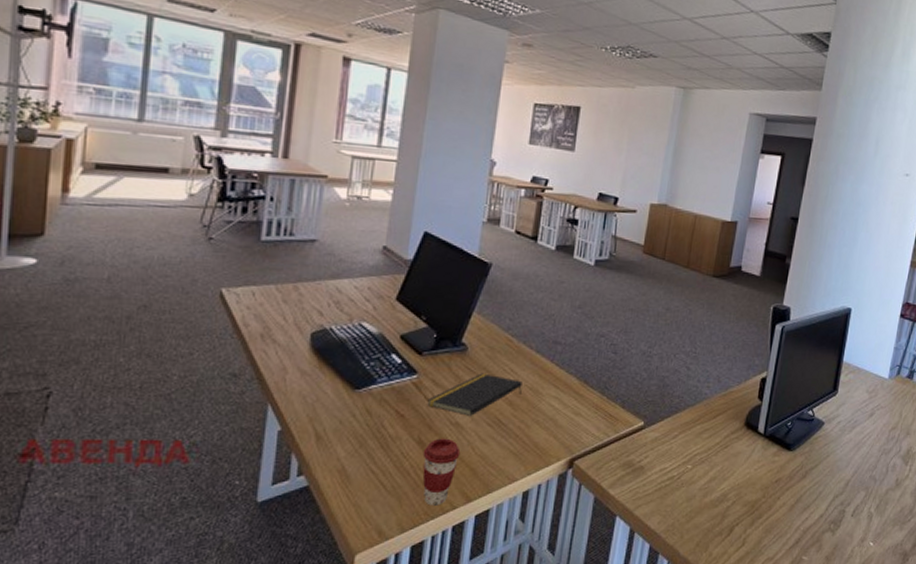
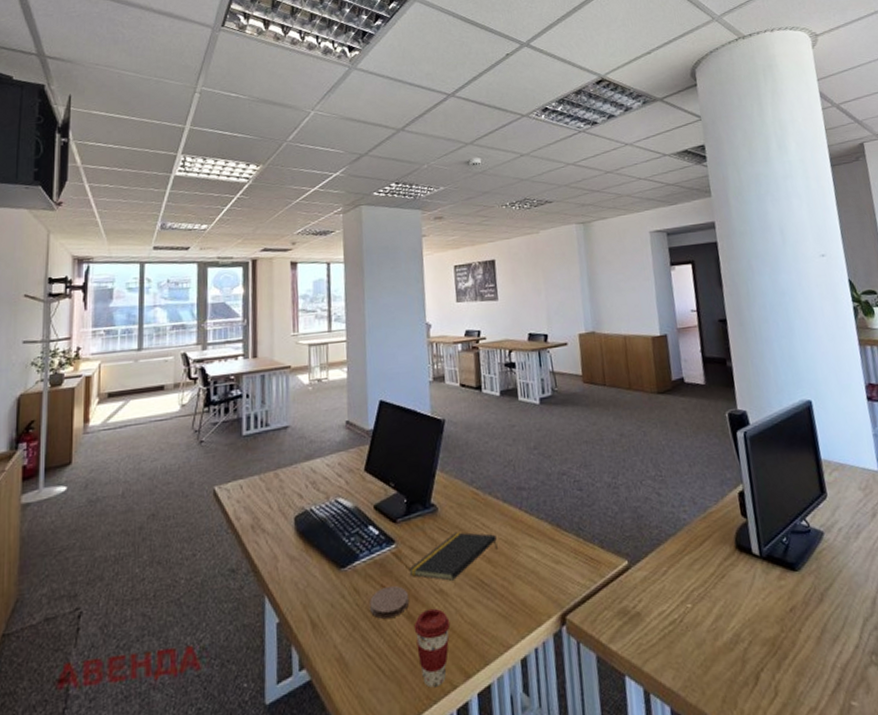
coaster: none [381,412,424,442] -> present [370,585,409,619]

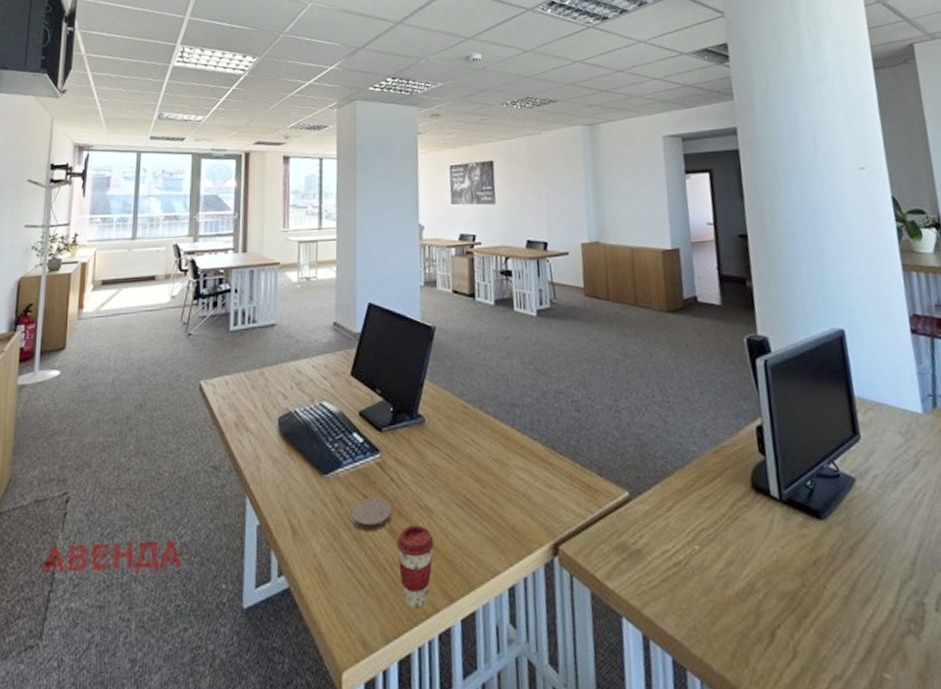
notepad: present [409,532,498,581] -> none [393,446,487,497]

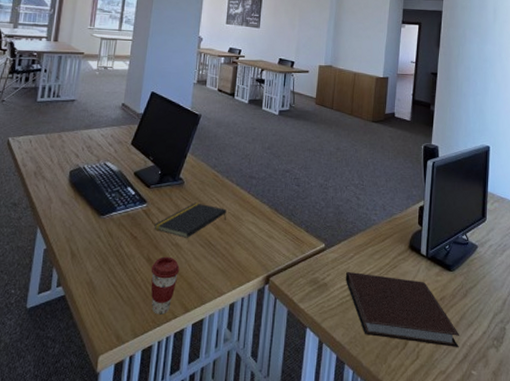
coaster: present [352,497,393,532] -> none [119,234,151,259]
notepad: none [393,446,487,497] -> present [154,202,227,238]
notebook: none [665,529,856,637] -> present [345,271,460,347]

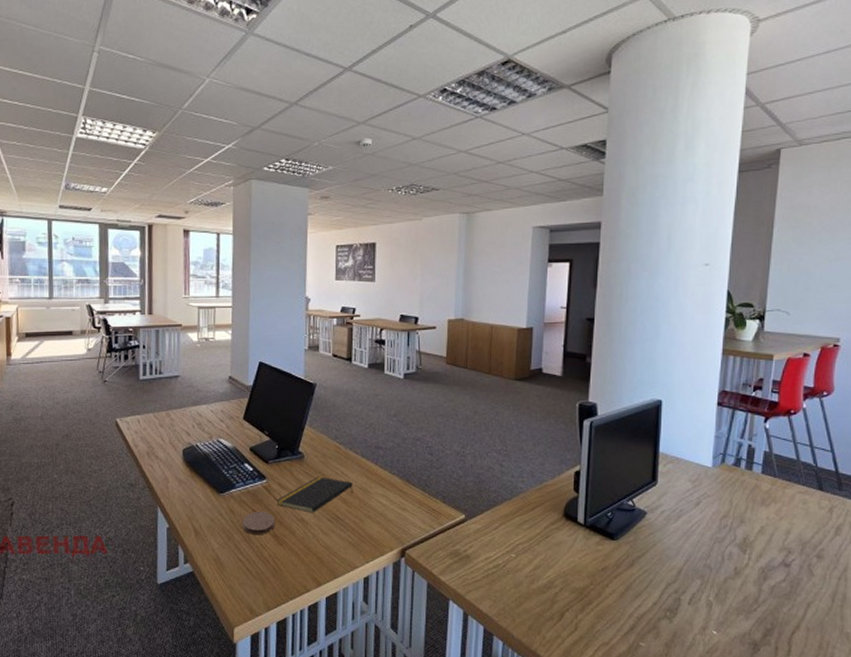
coaster: none [119,234,151,259] -> present [243,511,276,536]
coffee cup: present [151,256,180,315] -> none [277,532,308,589]
notebook: present [345,271,460,347] -> none [490,542,626,619]

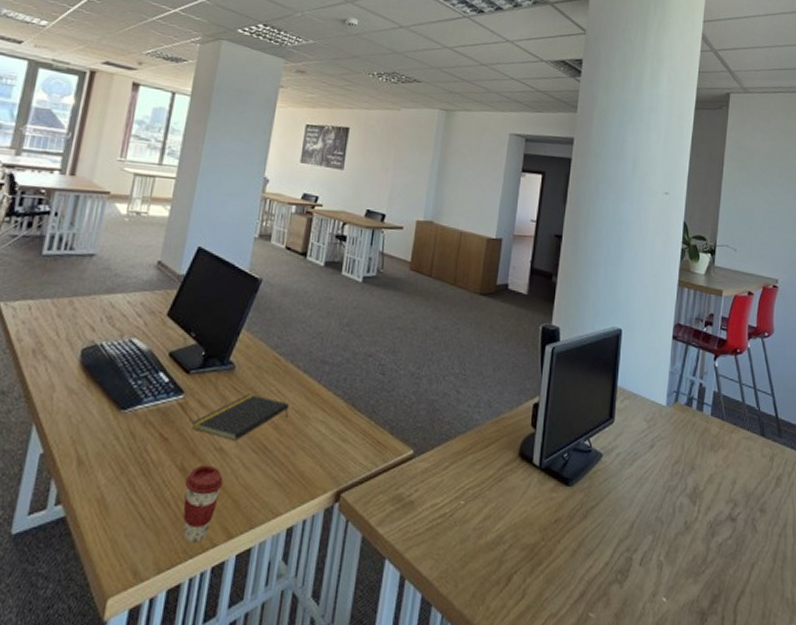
coaster: present [243,511,276,536] -> none [143,435,187,469]
coffee cup: none [277,532,308,589] -> present [183,465,224,542]

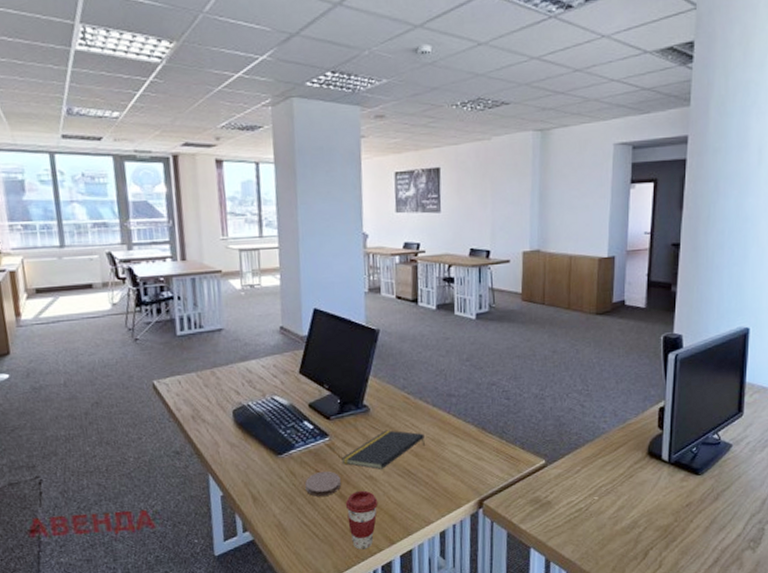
coaster: none [143,435,187,469] -> present [305,471,342,497]

